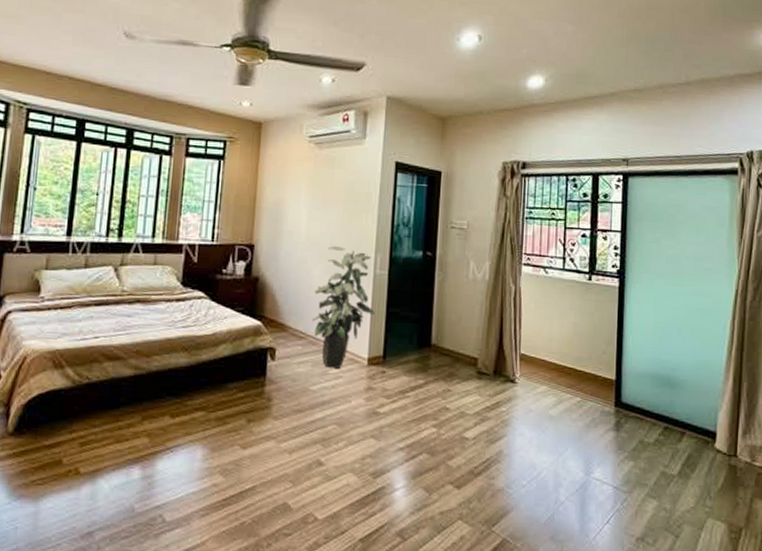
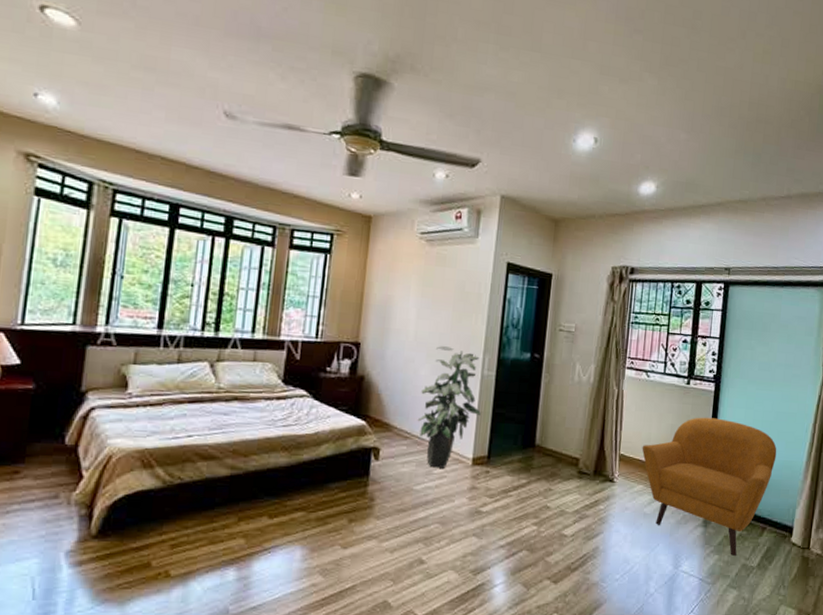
armchair: none [543,314,692,462] -> present [642,417,777,556]

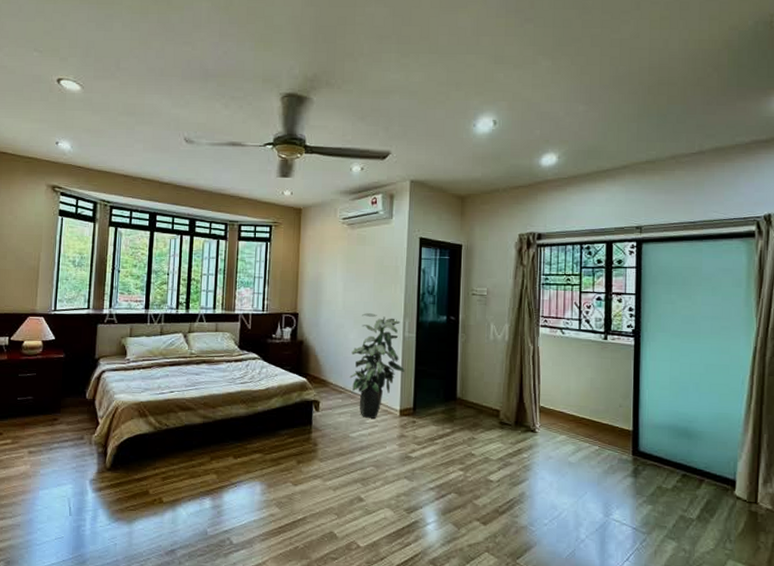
armchair: present [642,417,777,556] -> none [562,370,710,507]

